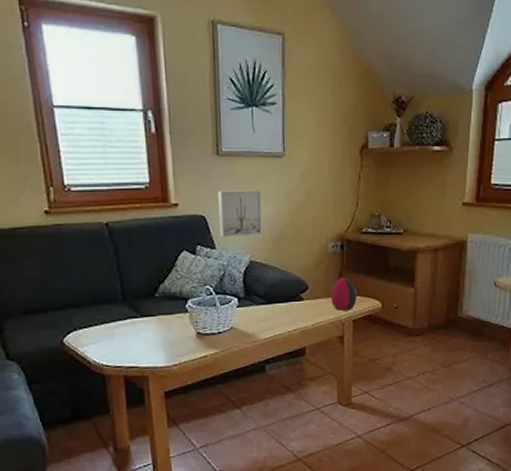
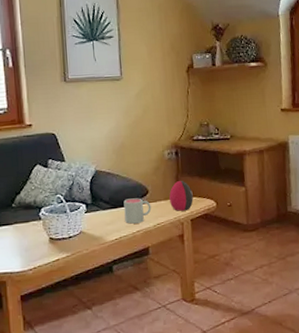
wall art: present [217,190,262,238] -> none [65,109,105,152]
mug: none [280,294,311,322] -> present [123,198,152,224]

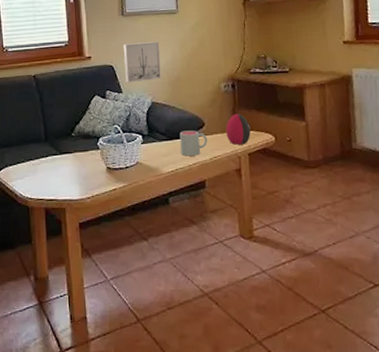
wall art: none [65,109,105,152] -> present [123,41,161,83]

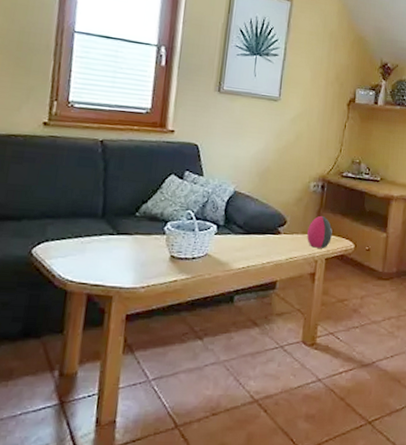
wall art: present [123,41,161,83] -> none [208,123,255,168]
mug: present [179,130,208,156] -> none [256,226,287,254]

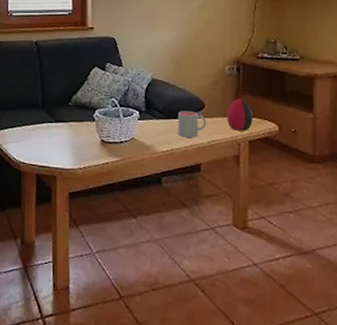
mug: none [256,226,287,254] -> present [178,111,207,138]

